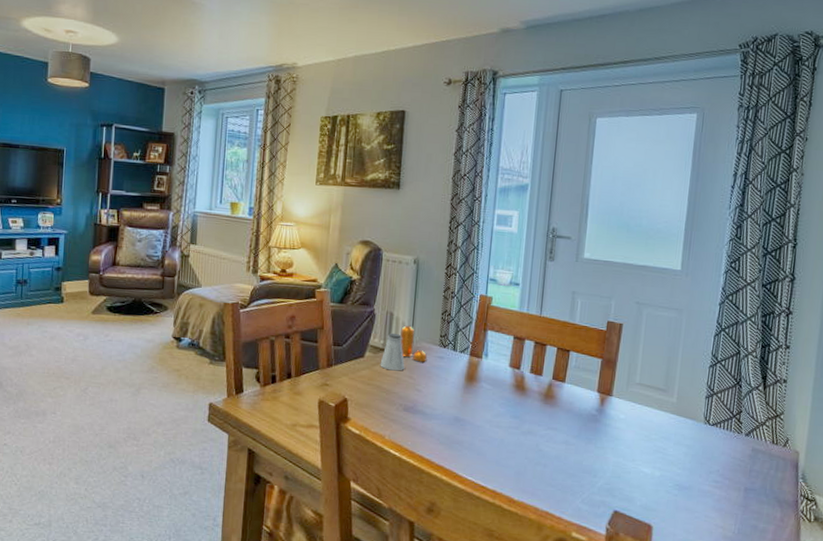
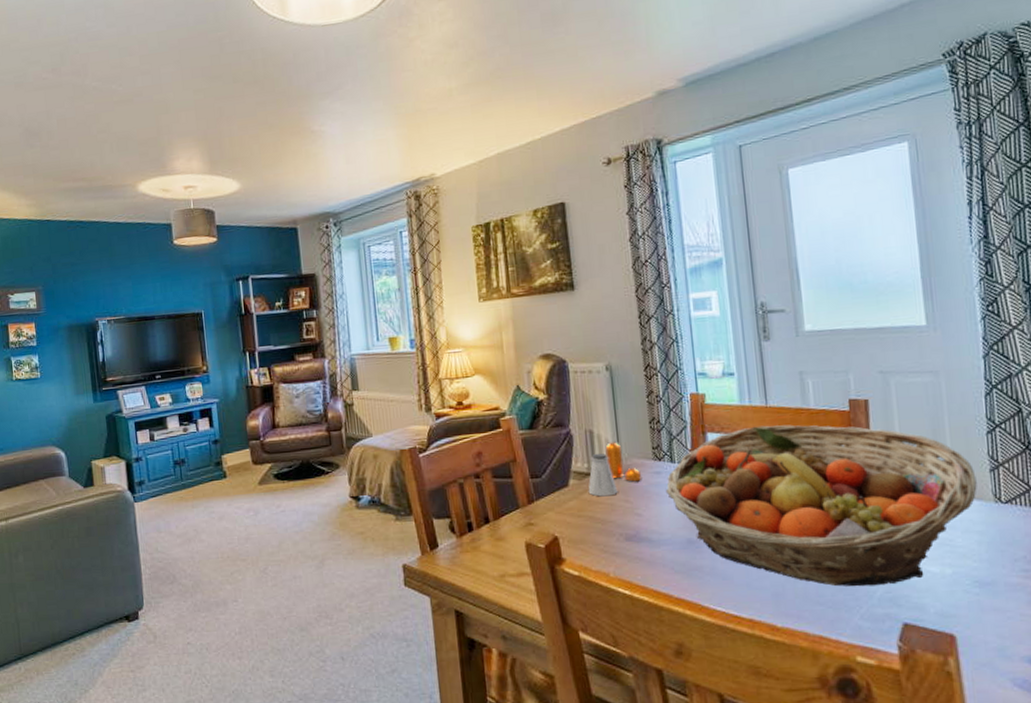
fruit basket: none [444,331,694,478] -> present [665,424,977,587]

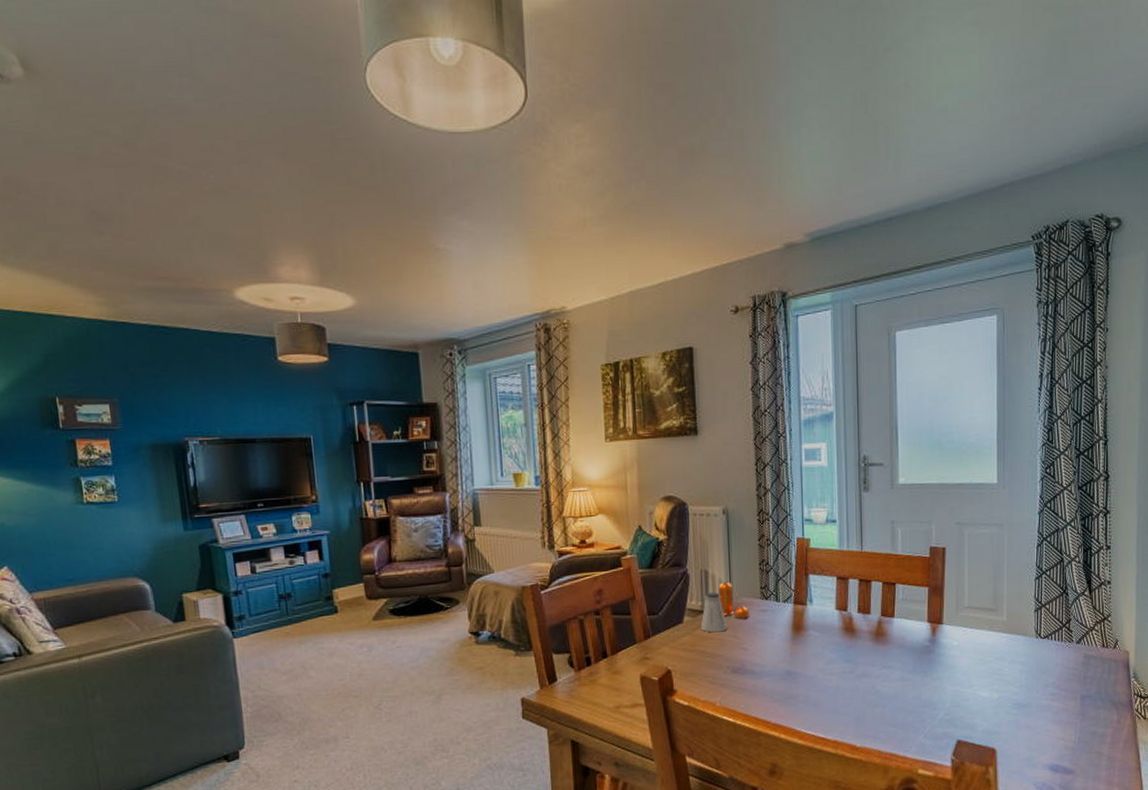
fruit basket: present [665,424,977,587] -> none [770,568,1024,711]

